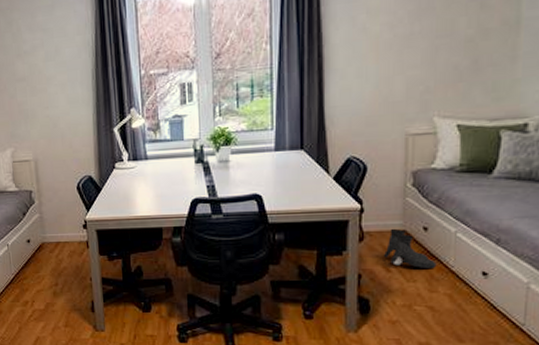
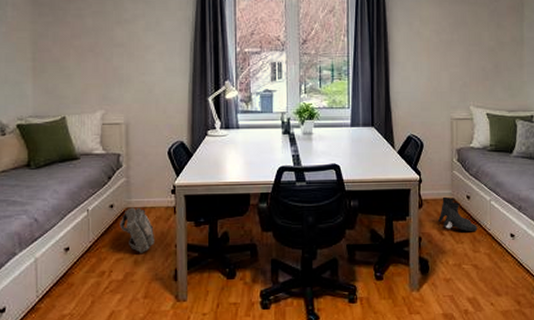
backpack: none [37,242,70,285] -> present [119,207,154,253]

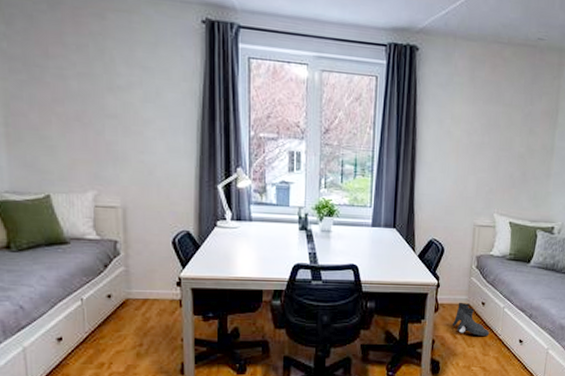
backpack: present [119,207,154,253] -> none [119,298,158,346]

